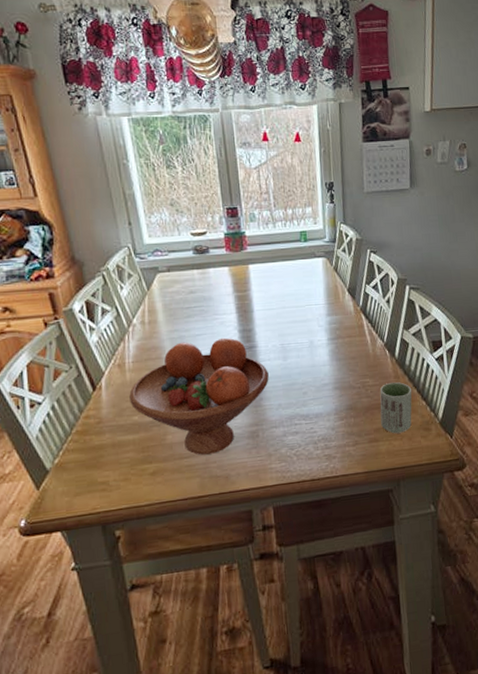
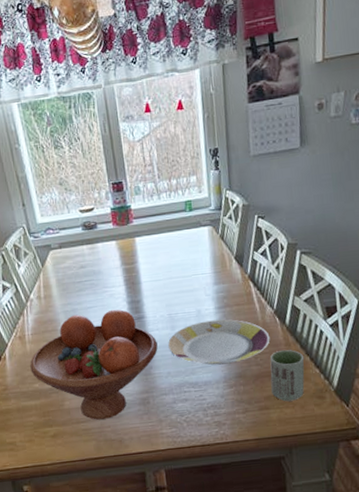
plate: none [280,350,380,397] -> present [168,319,270,365]

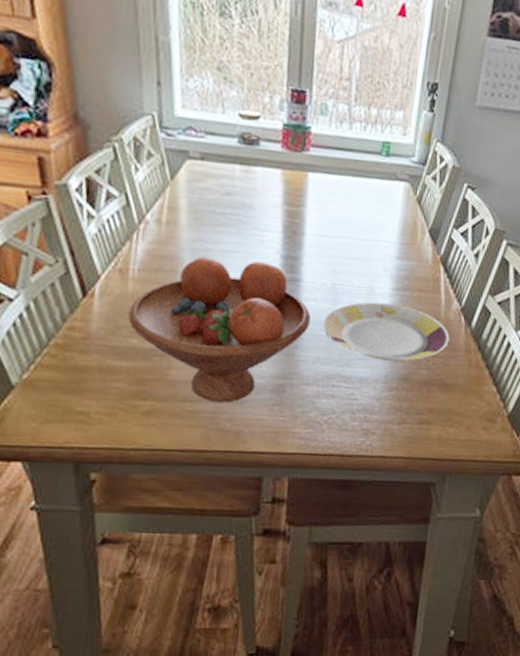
cup: present [270,349,305,402] -> none [437,356,483,420]

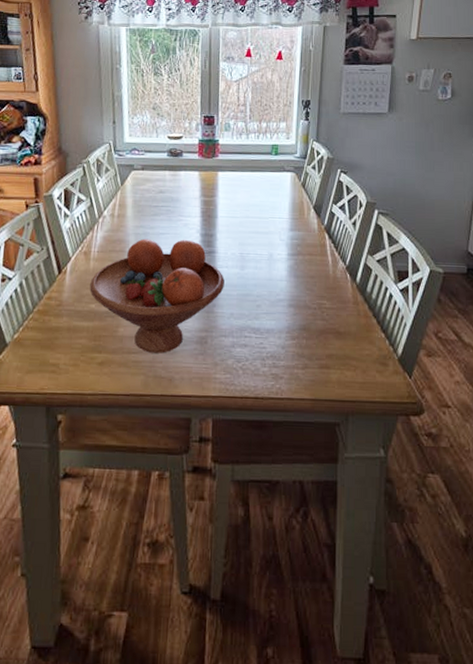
plate: present [324,302,450,362] -> none [235,266,339,314]

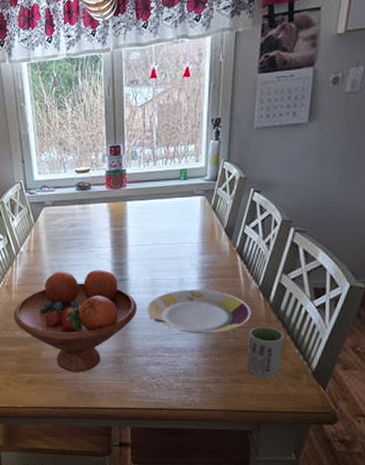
plate: none [235,266,339,314] -> present [148,289,251,334]
cup: none [334,307,371,364] -> present [246,326,285,378]

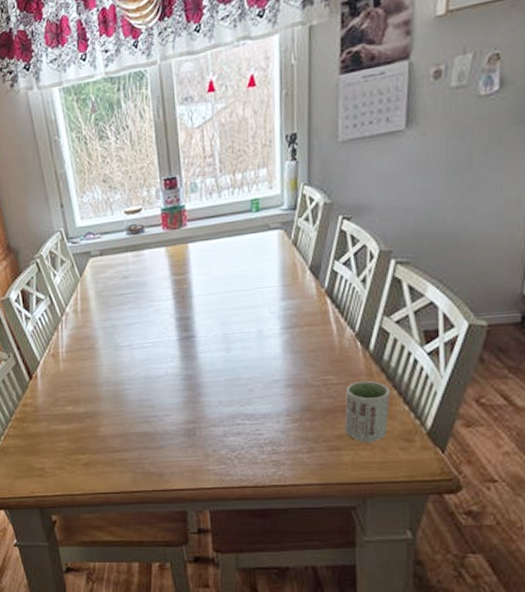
fruit bowl: present [14,269,137,372] -> none [63,326,209,450]
plate: present [148,289,251,334] -> none [221,341,348,395]

